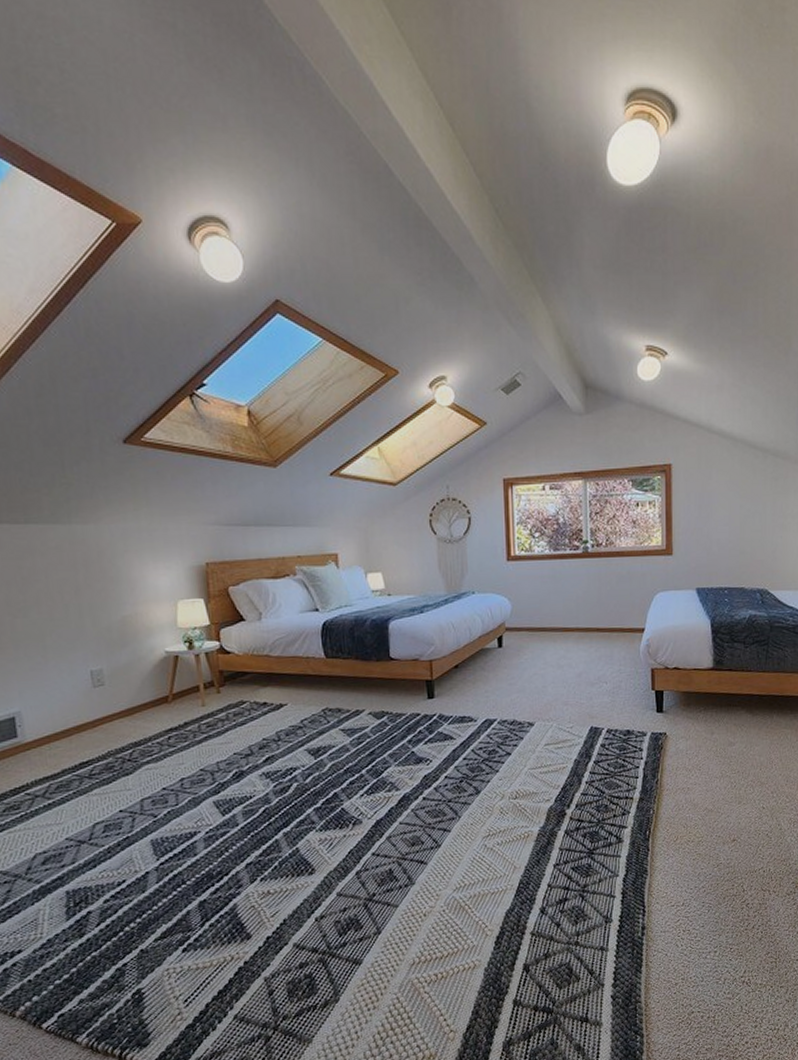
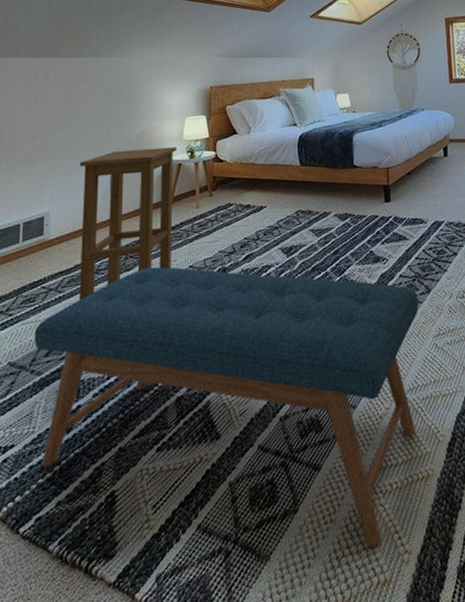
bench: none [25,770,467,1029] -> present [34,266,419,548]
stool: none [49,636,178,807] -> present [79,147,177,300]

